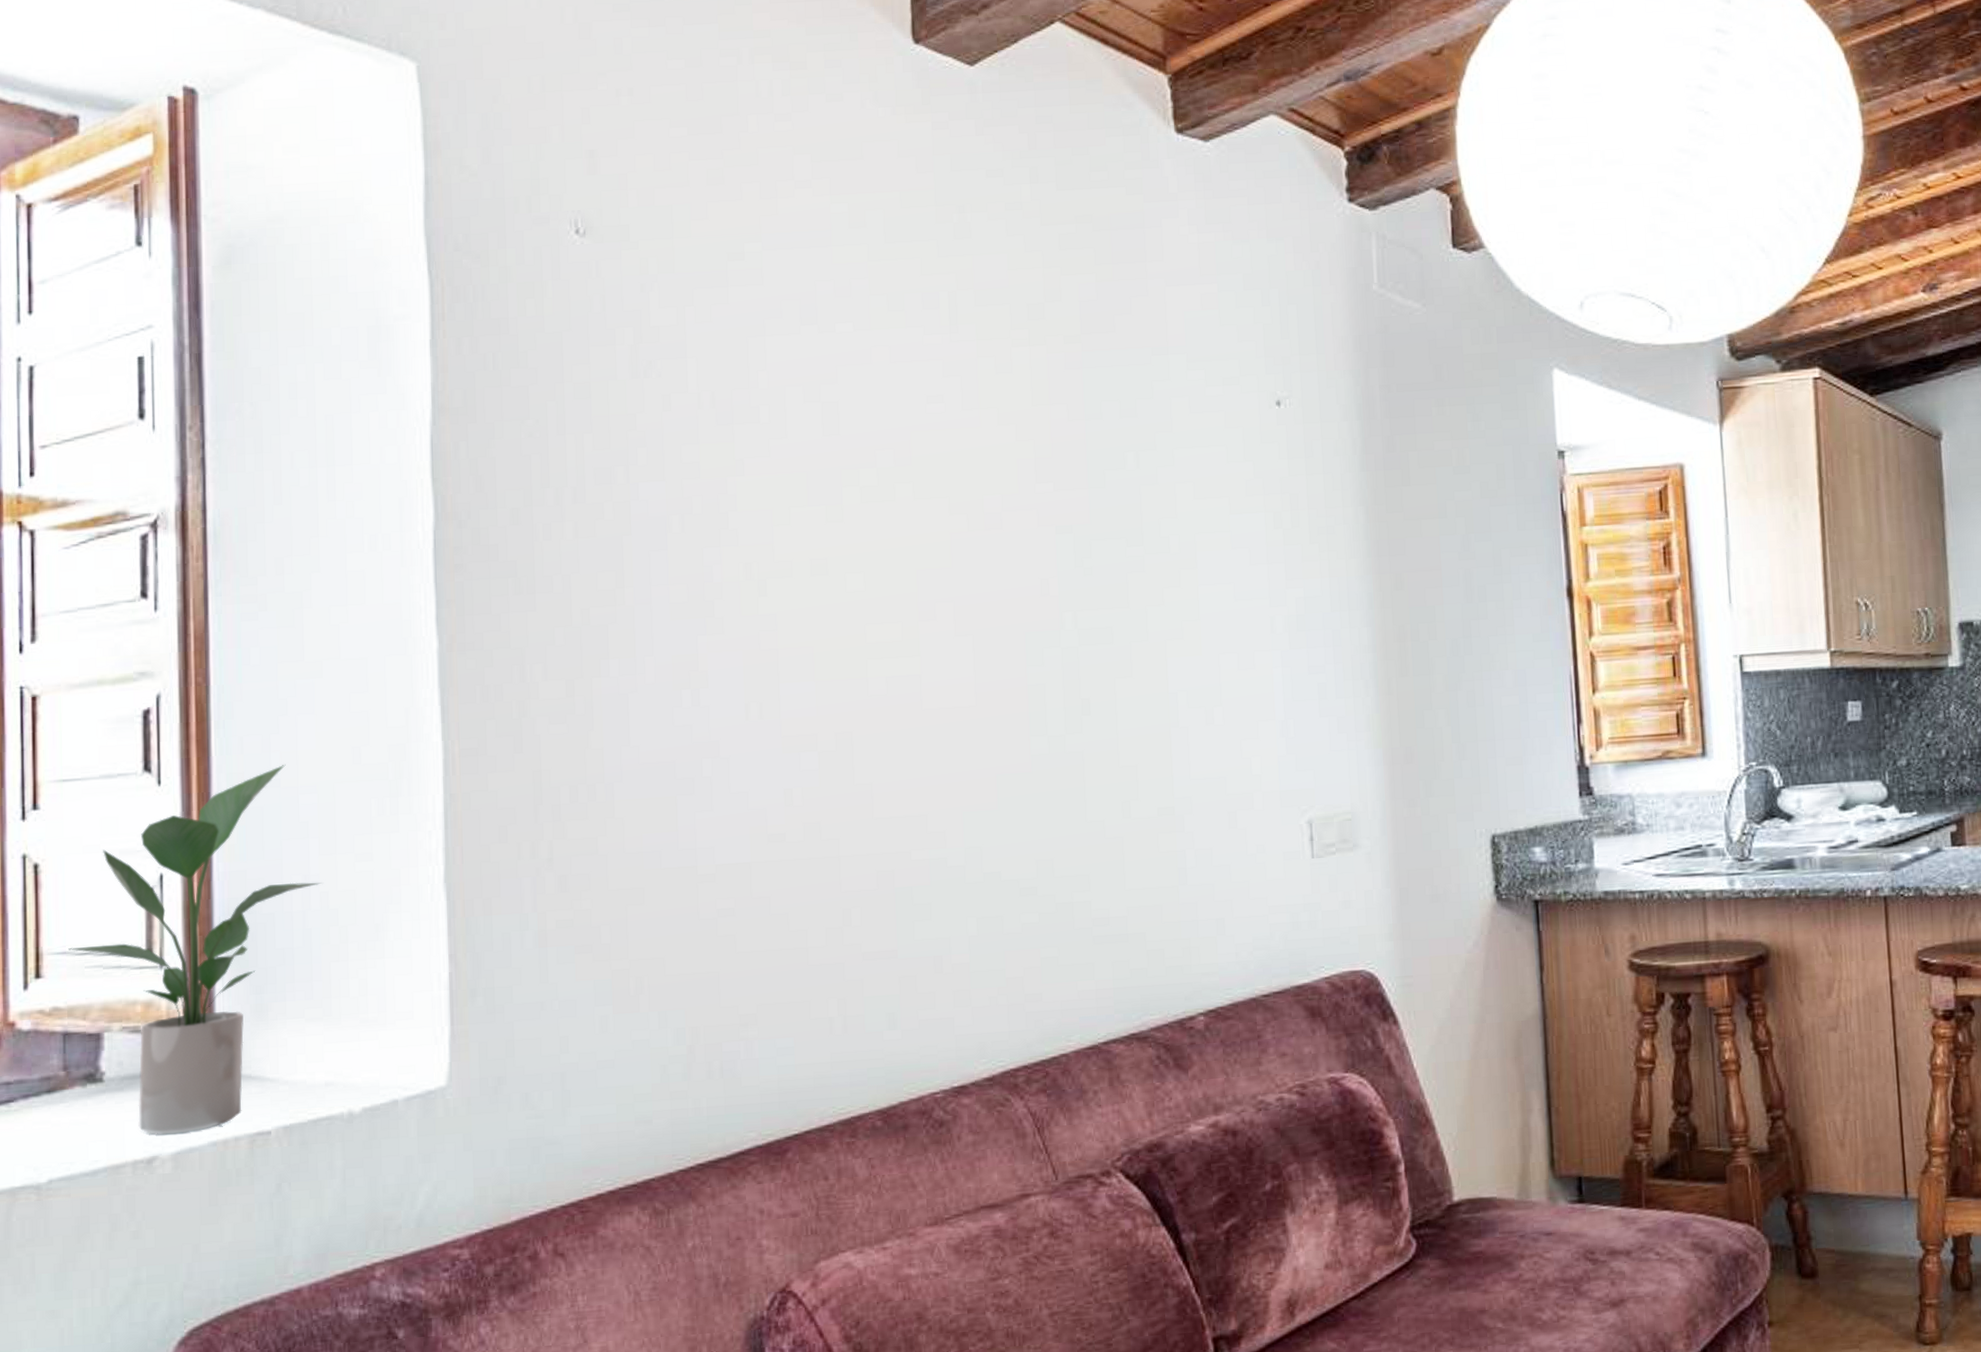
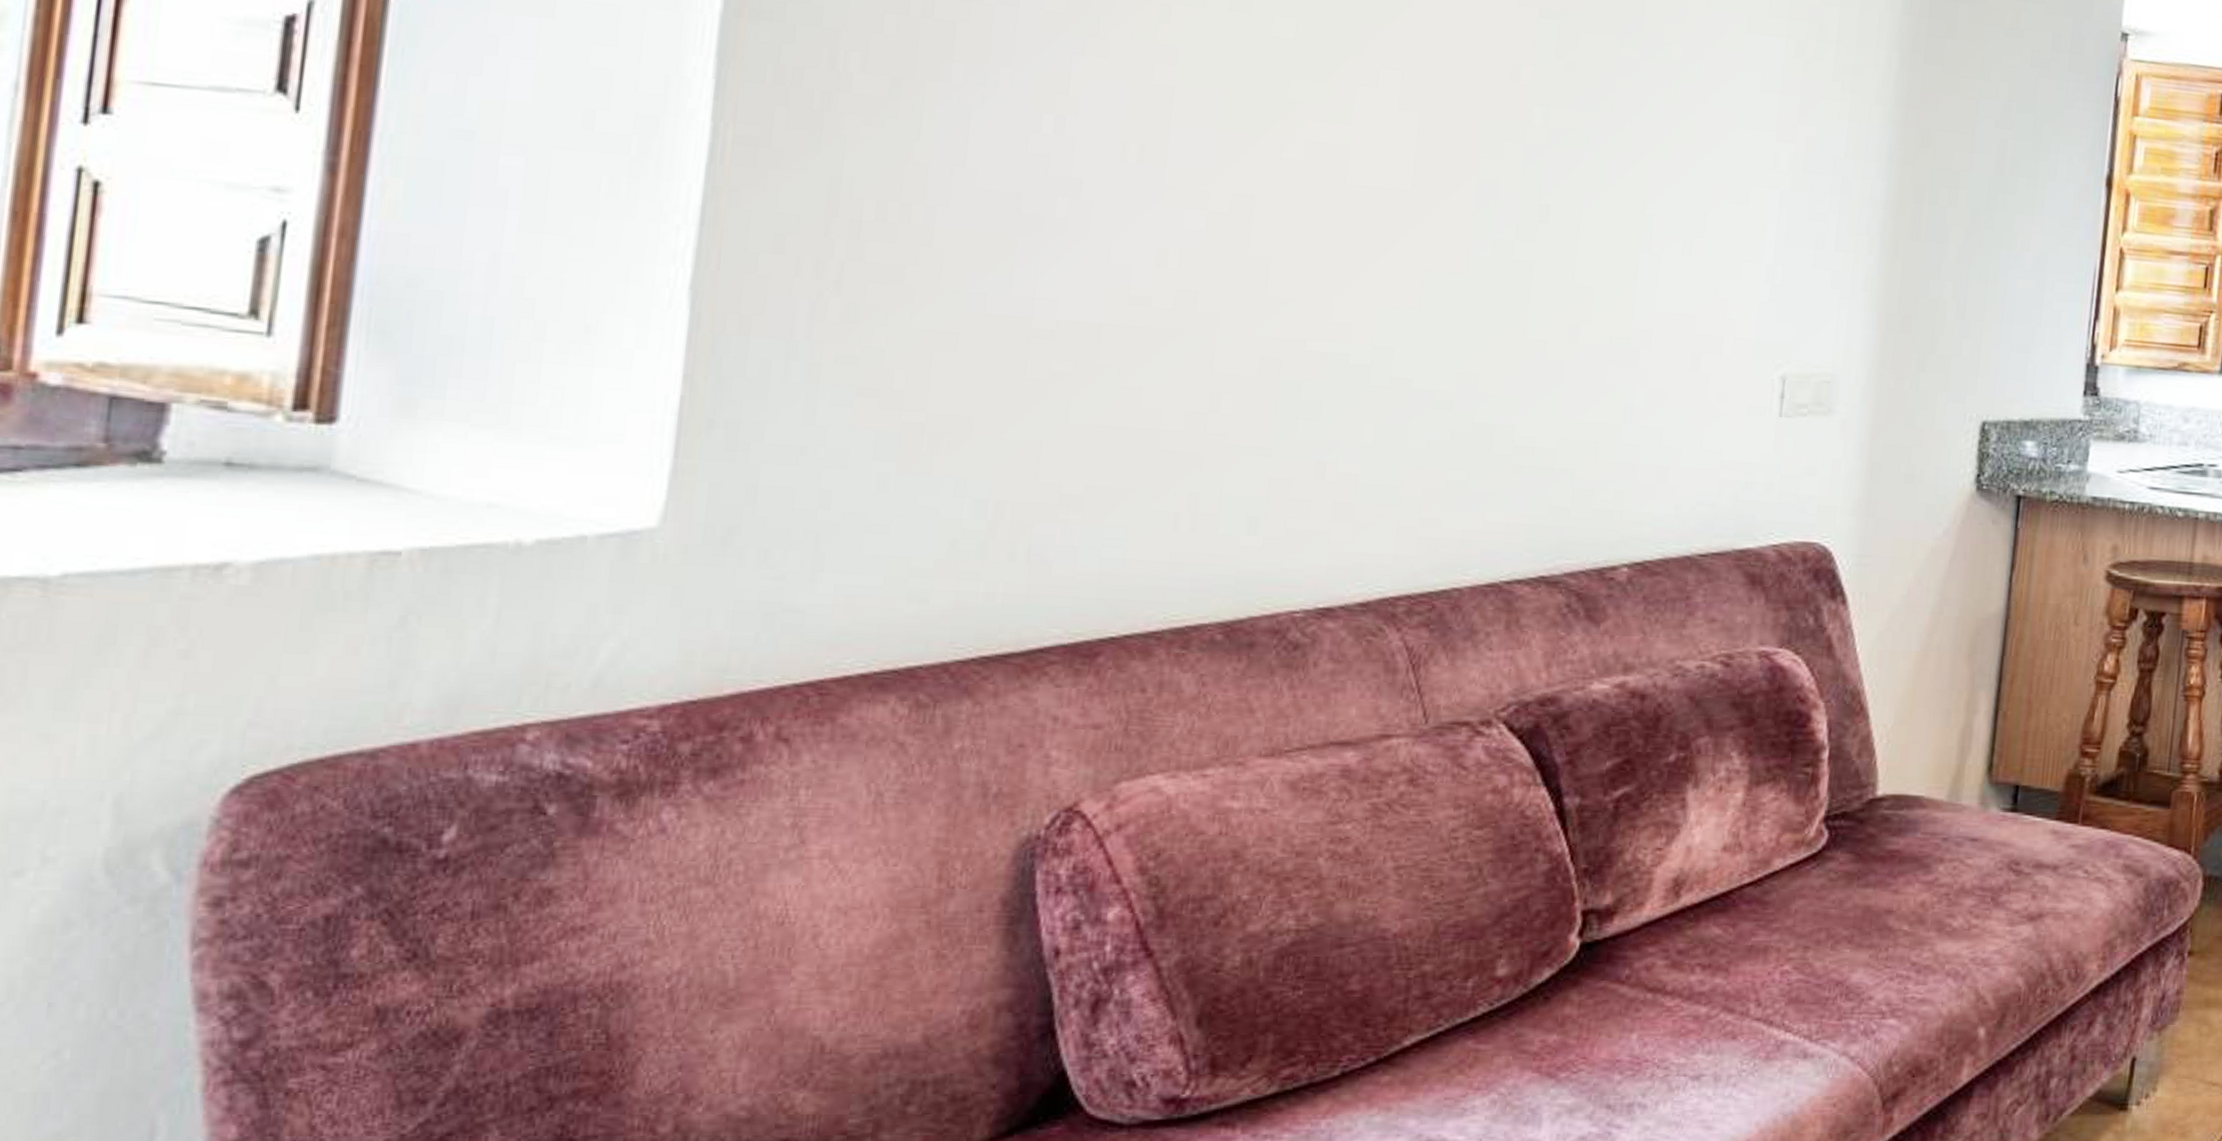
potted plant: present [68,765,322,1135] -> none [132,114,517,540]

